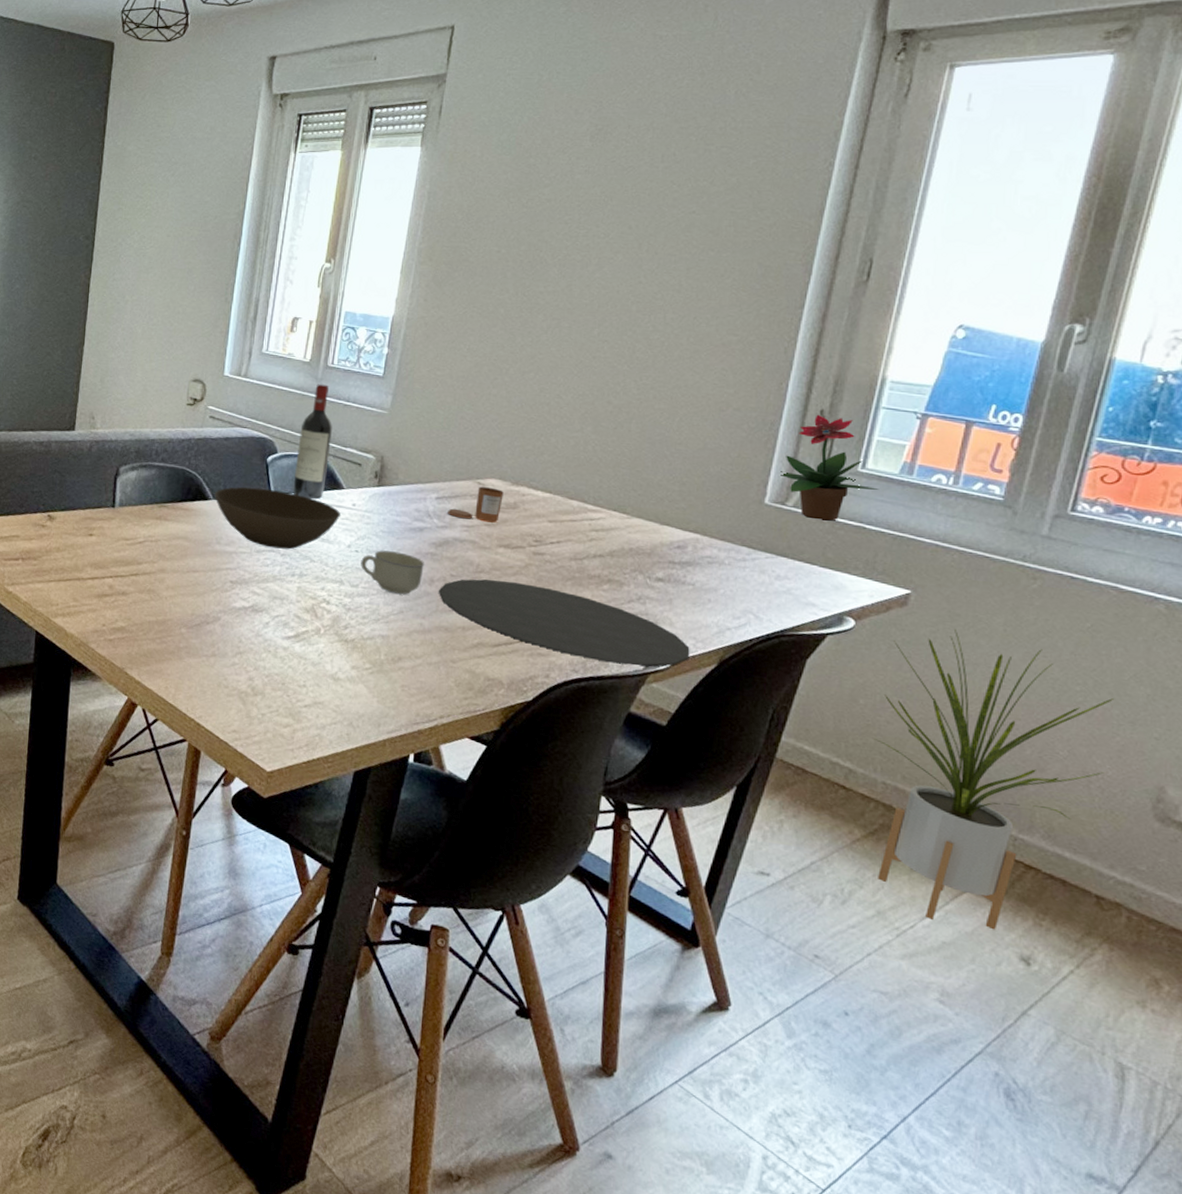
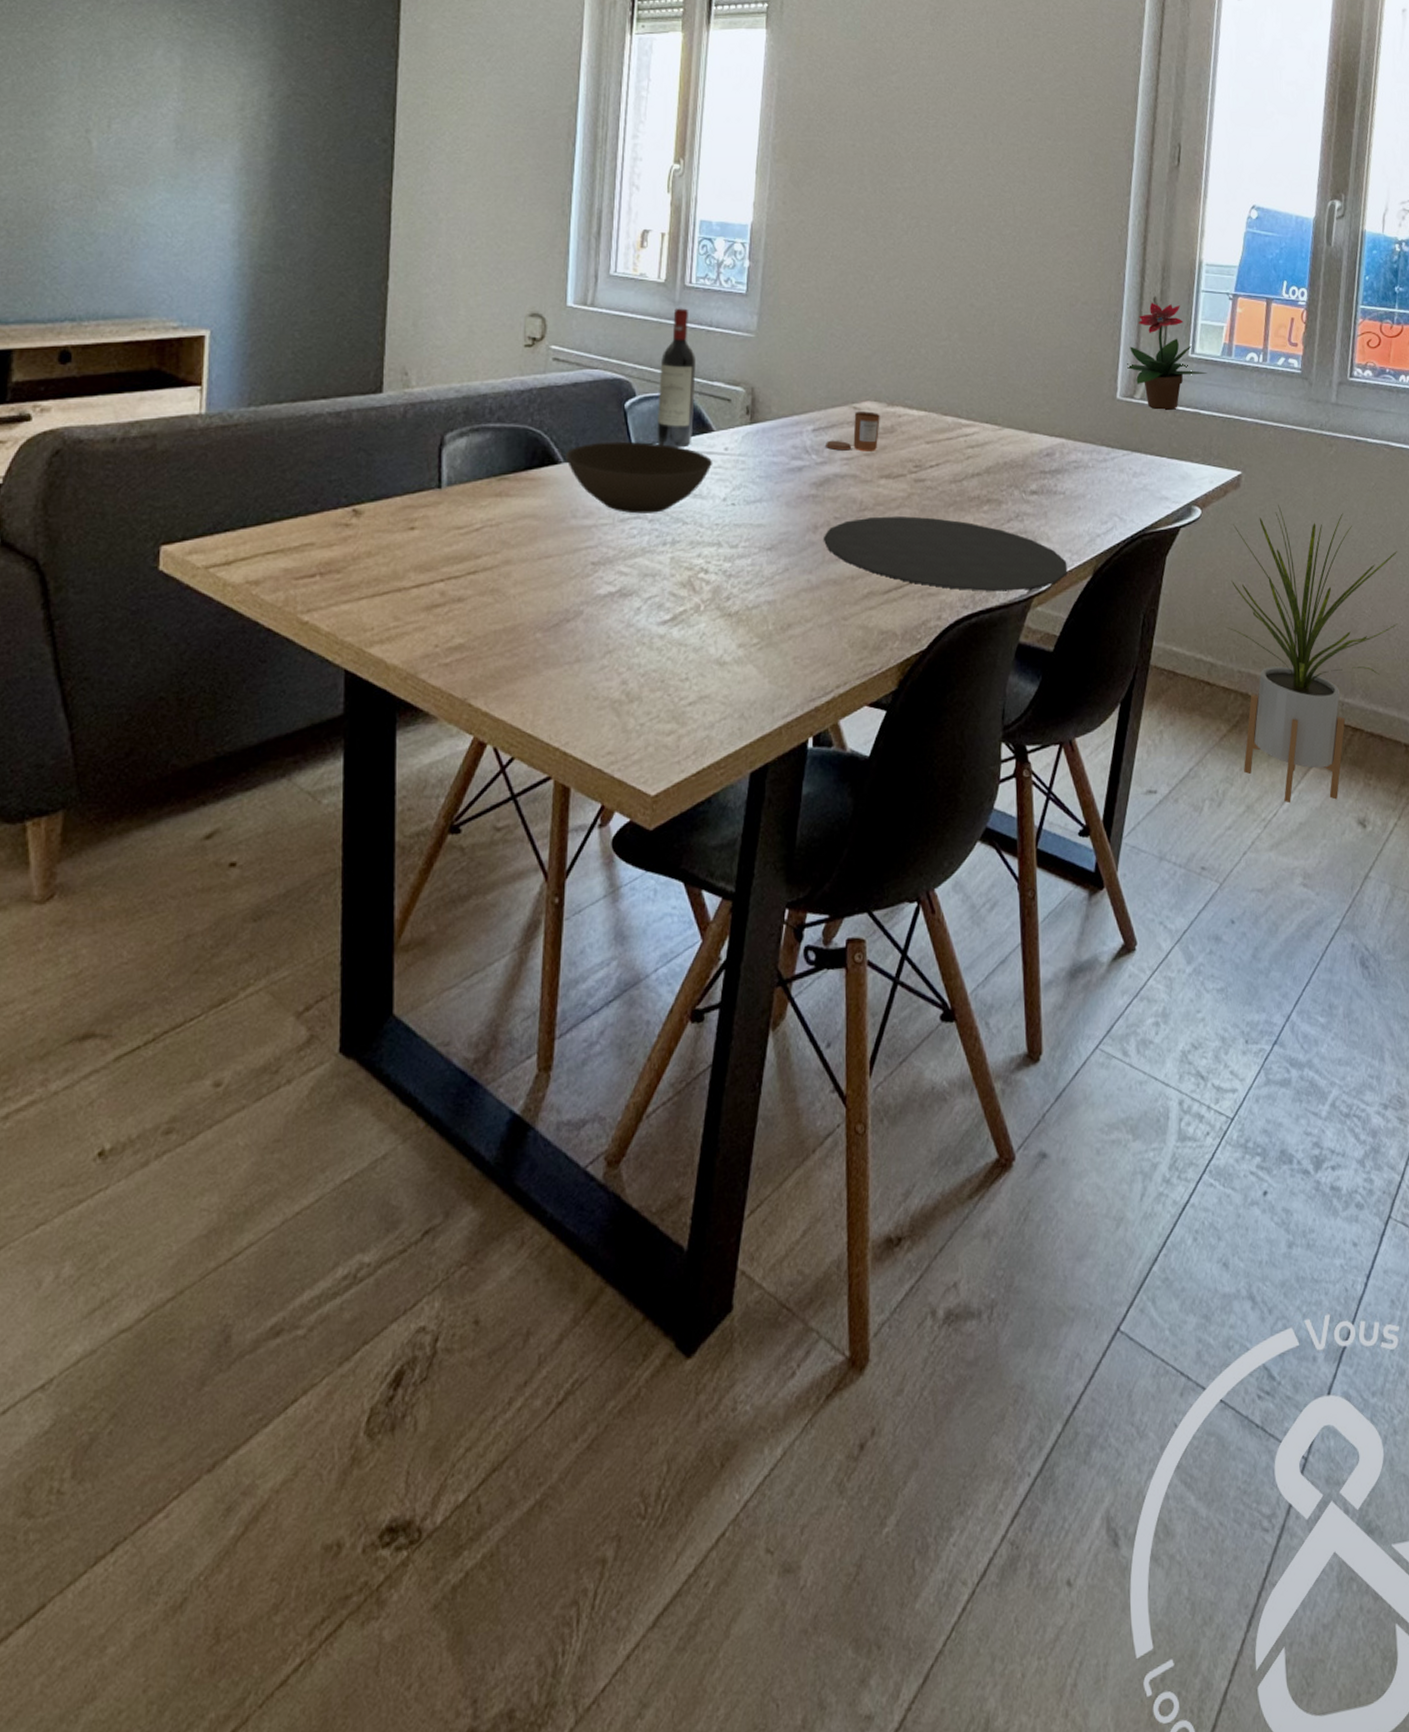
cup: present [361,550,425,594] -> none [739,499,807,548]

